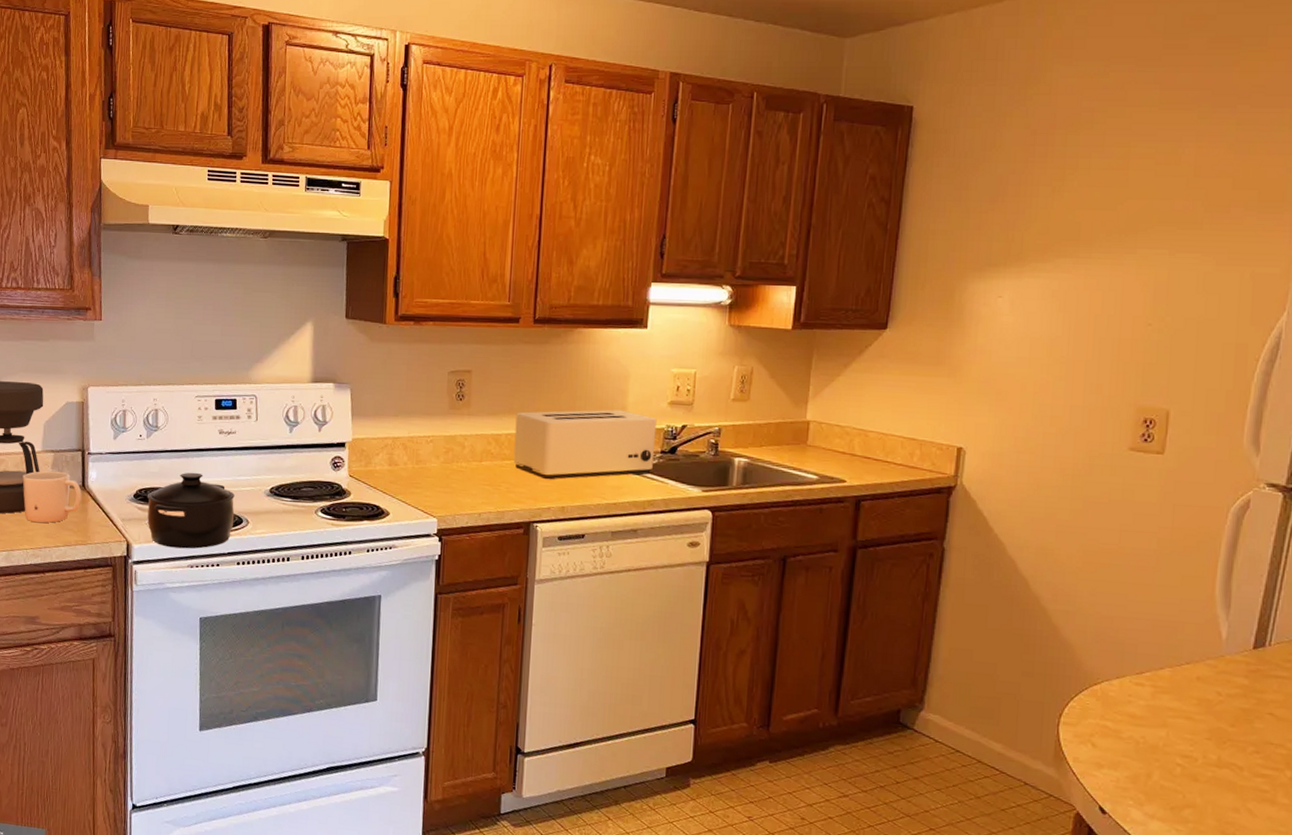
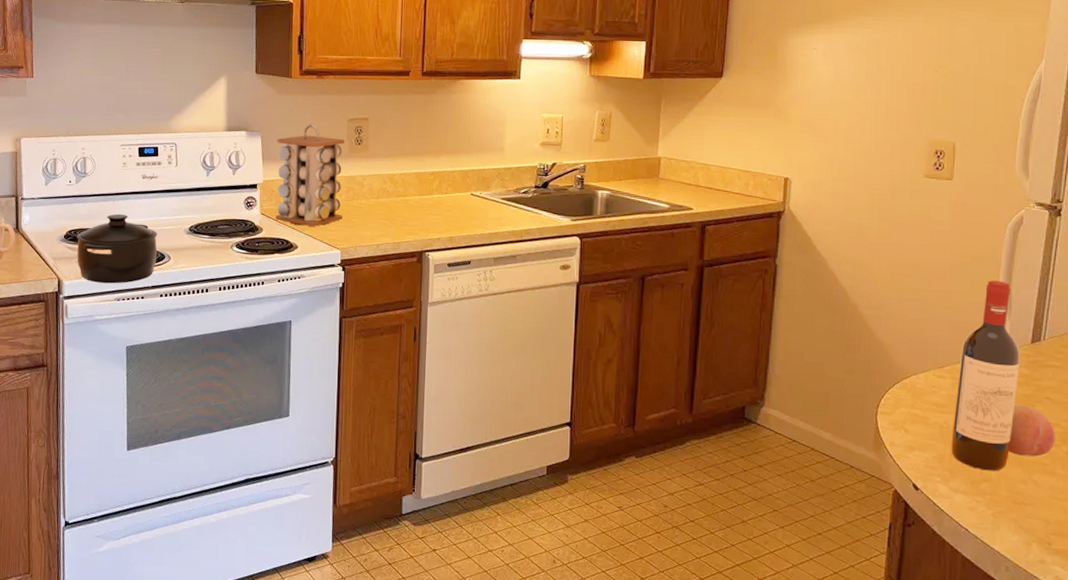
spice rack: none [365,376,445,492] -> present [276,124,345,227]
toaster: present [513,409,657,480] -> none [406,150,531,214]
wine bottle: none [1148,573,1239,797] -> present [951,280,1020,471]
fruit: none [1218,718,1278,782] -> present [1008,403,1055,457]

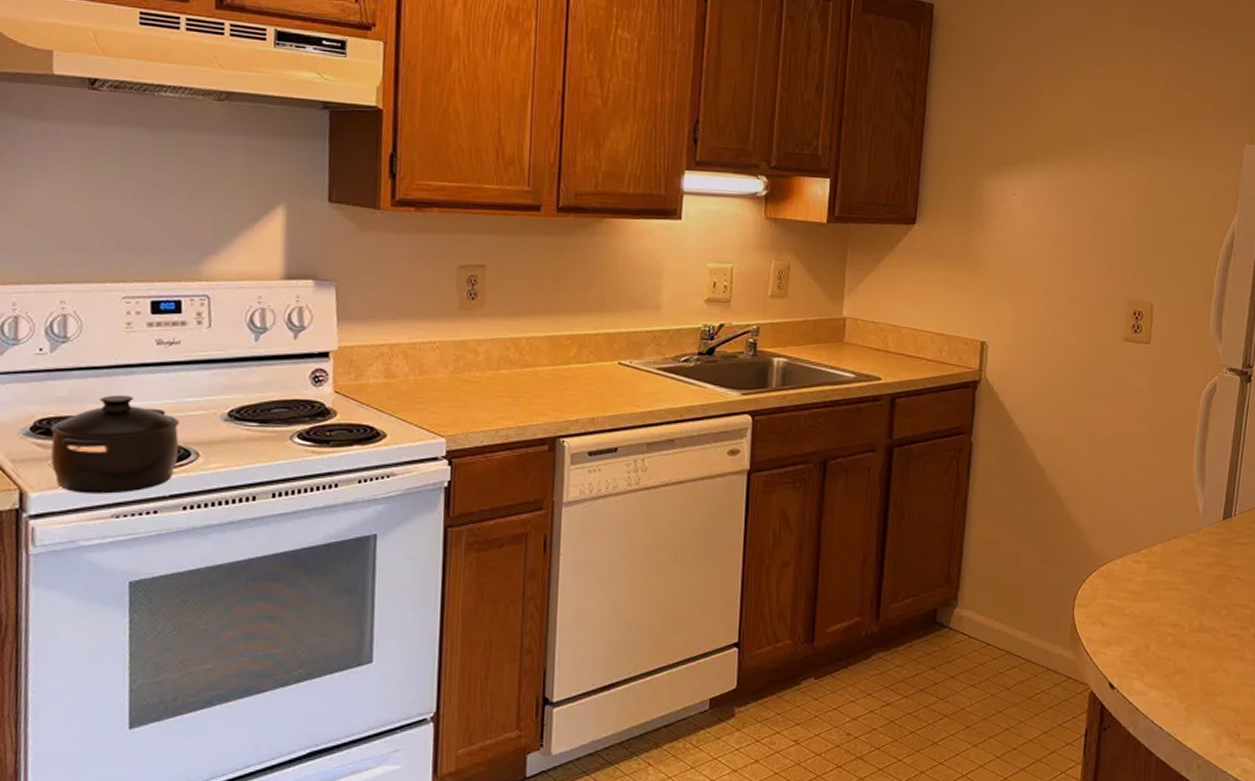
spice rack: present [276,124,345,227] -> none [356,271,454,408]
wine bottle: present [951,280,1020,471] -> none [1146,453,1213,662]
fruit: present [1008,403,1055,457] -> none [1201,586,1244,642]

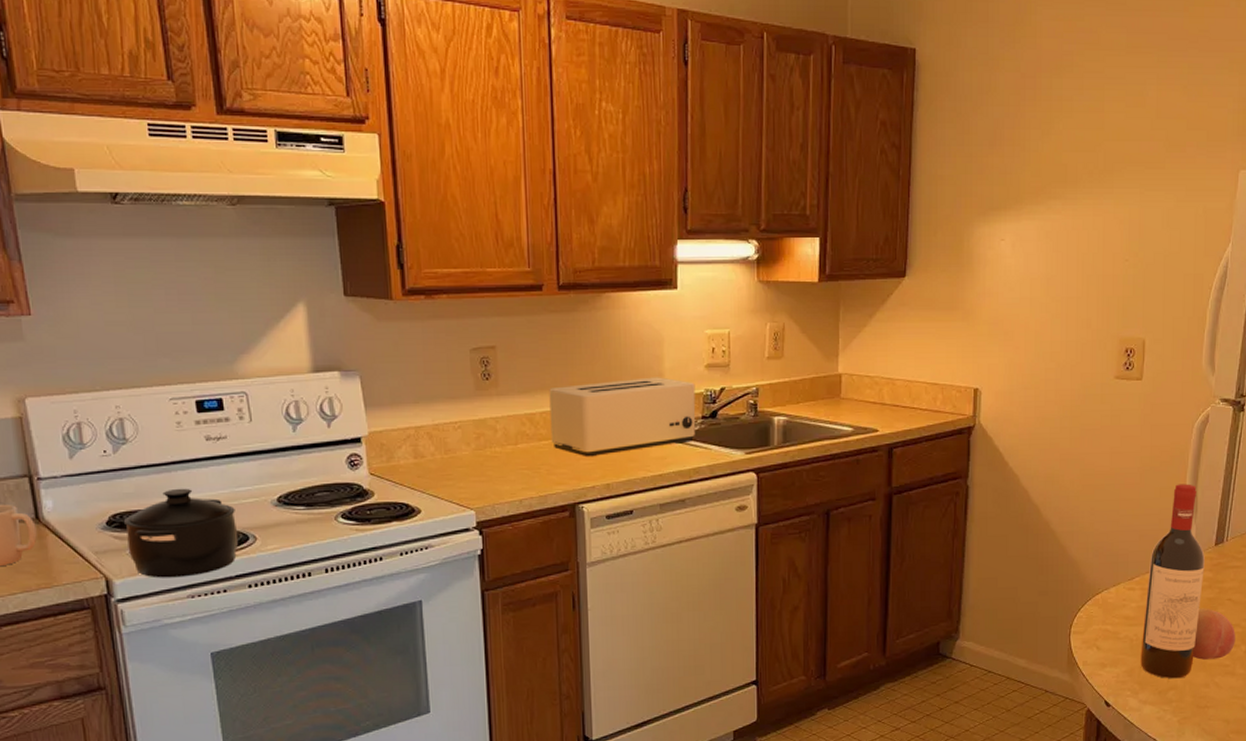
toaster: none [535,308,693,389] -> present [549,377,696,457]
wine bottle: none [1146,453,1213,662] -> present [1140,484,1205,679]
fruit: none [1201,586,1244,642] -> present [1193,608,1236,660]

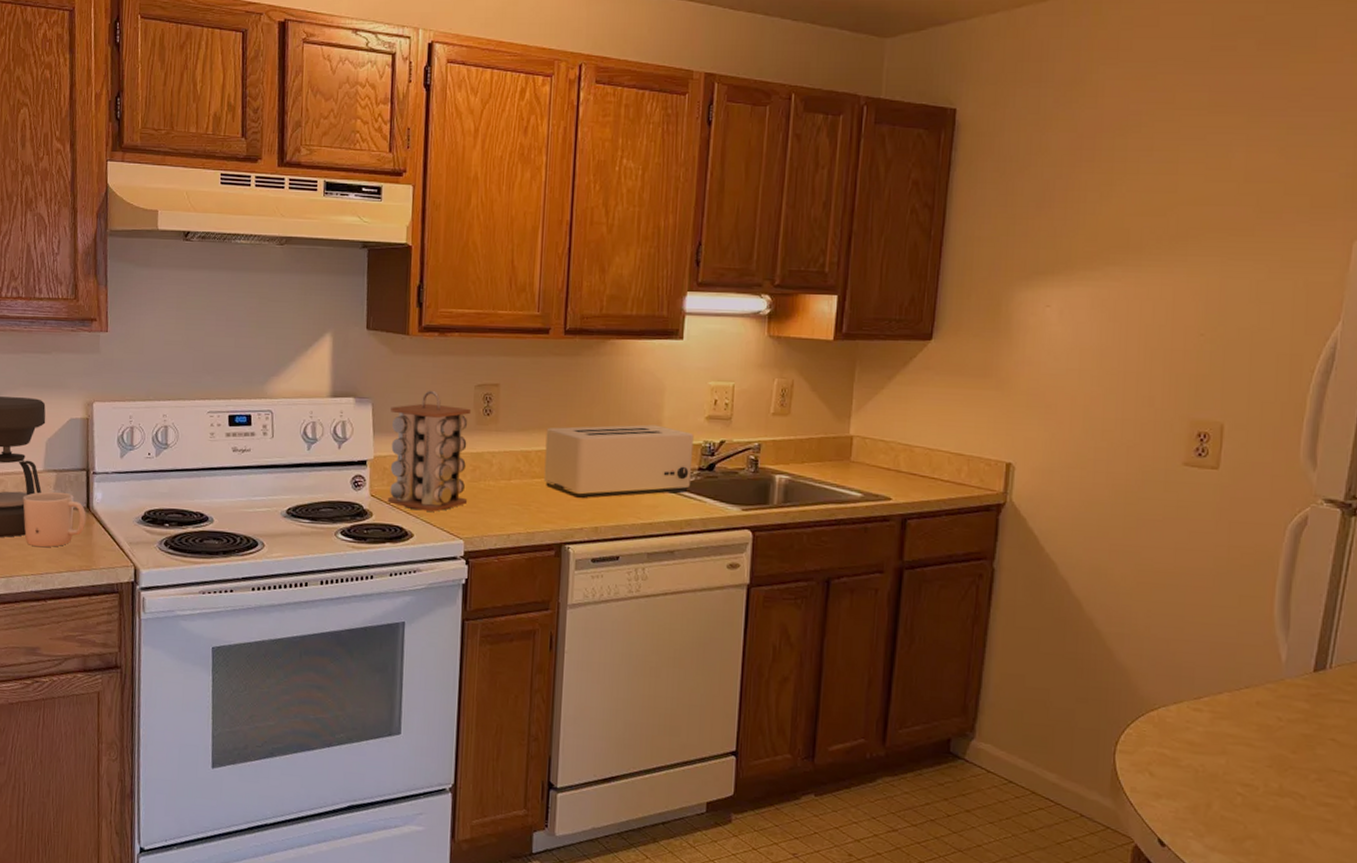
saucepan: present [123,488,239,579] -> none [155,492,249,575]
spice rack: none [381,357,475,485] -> present [388,390,472,512]
wine bottle: present [1140,484,1205,679] -> none [1207,593,1299,827]
fruit: present [1193,608,1236,660] -> none [1280,745,1341,811]

